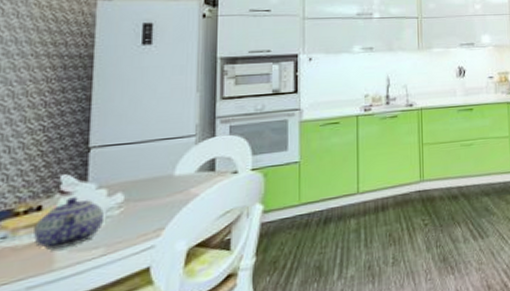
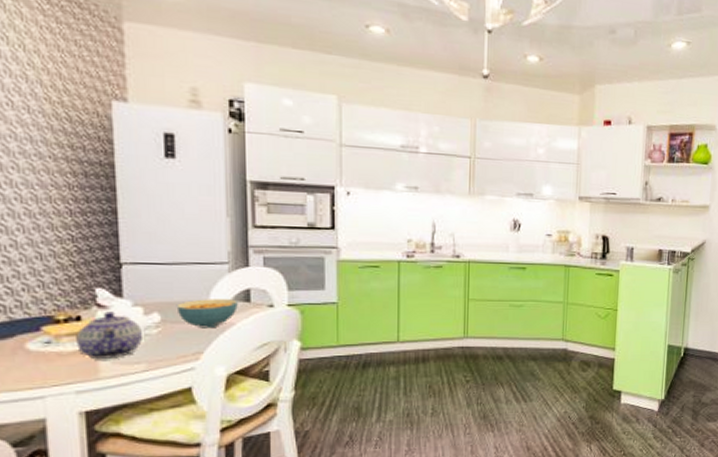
cereal bowl: none [141,170,203,204] -> present [176,299,238,329]

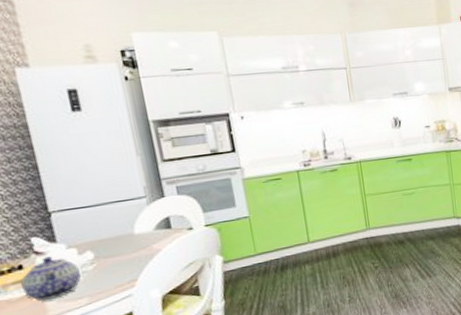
cereal bowl: present [176,299,238,329] -> none [105,228,161,259]

